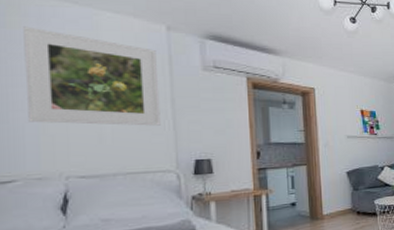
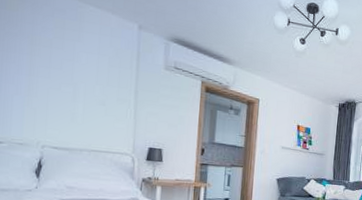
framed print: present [23,26,161,126] -> none [17,10,127,113]

